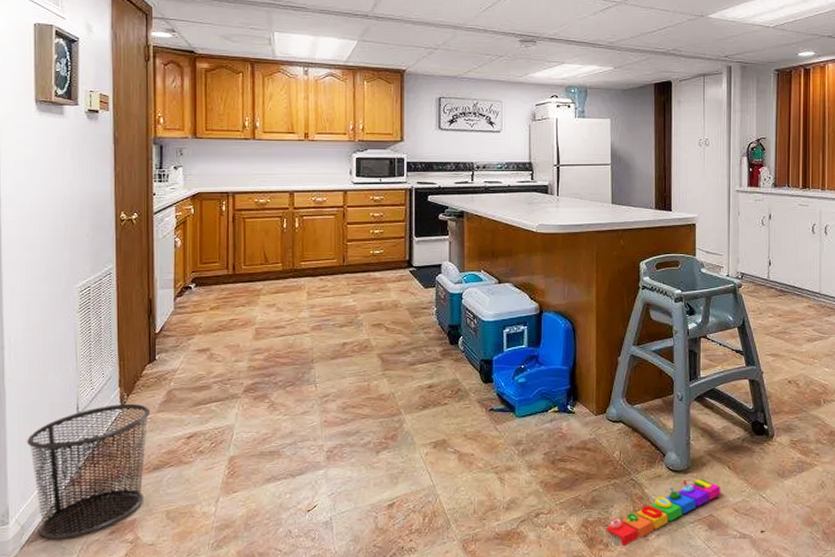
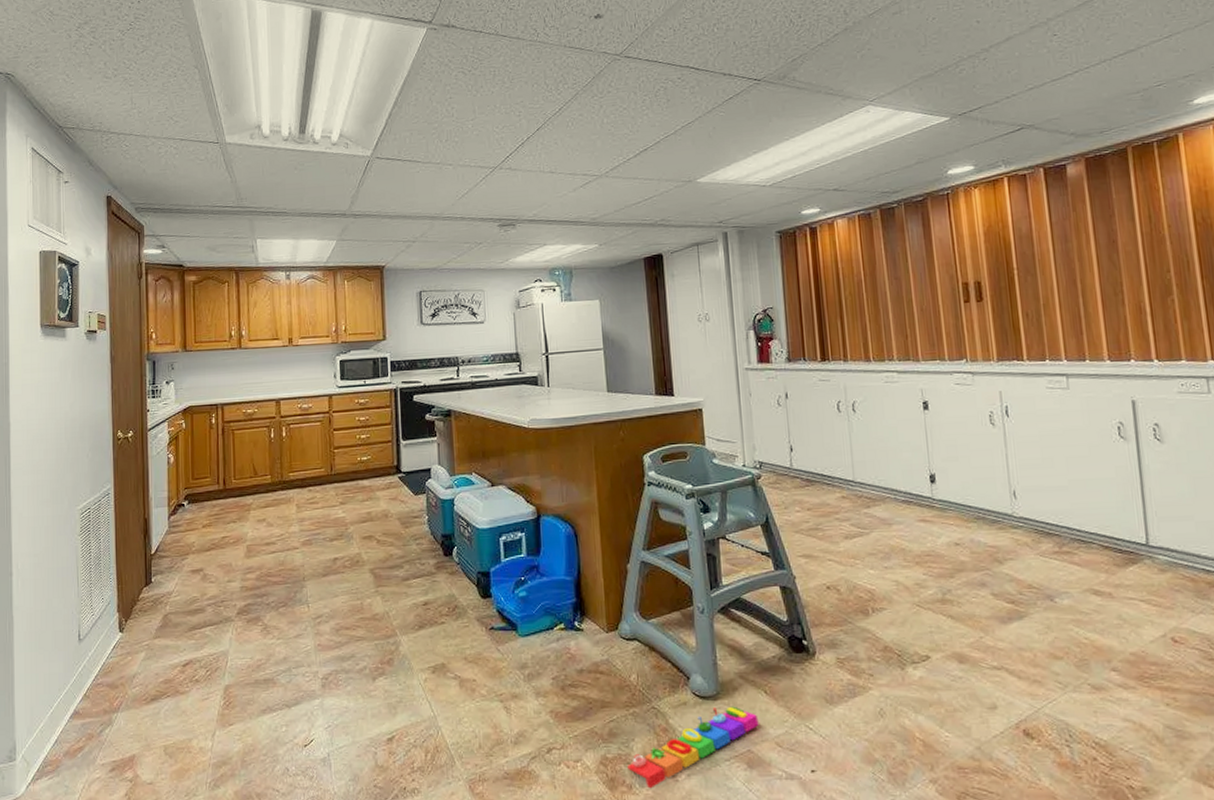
waste bin: present [27,403,151,539] -> none [33,629,148,777]

